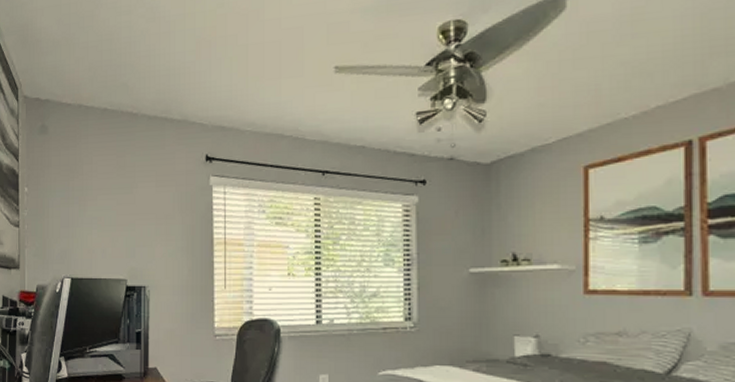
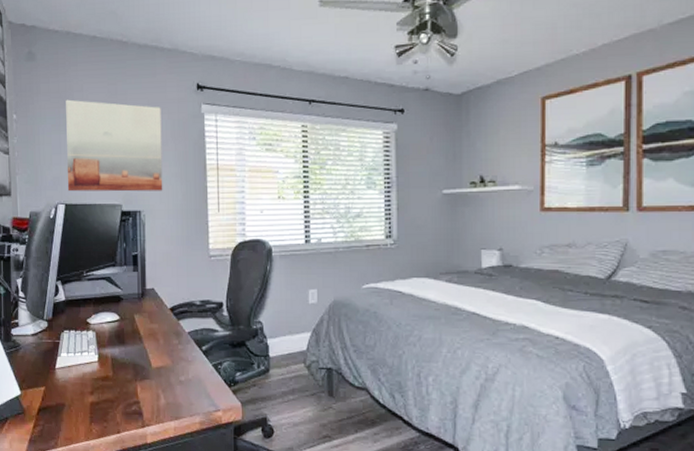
wall art: none [74,172,169,266] -> present [66,99,163,192]

